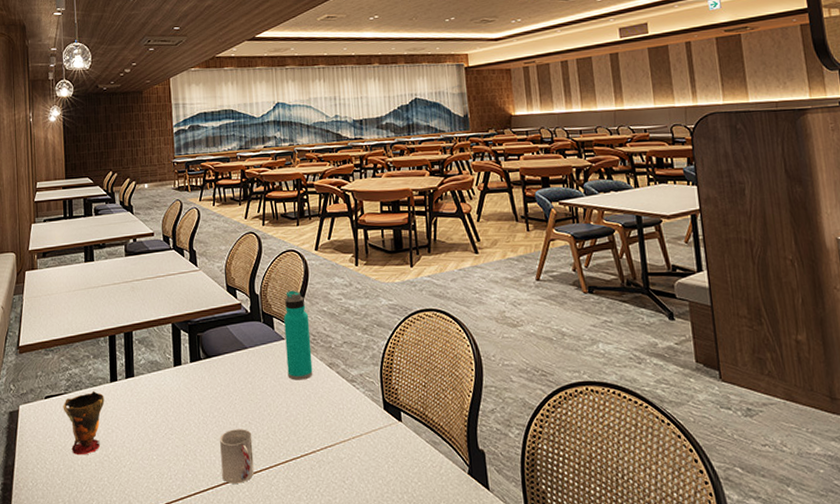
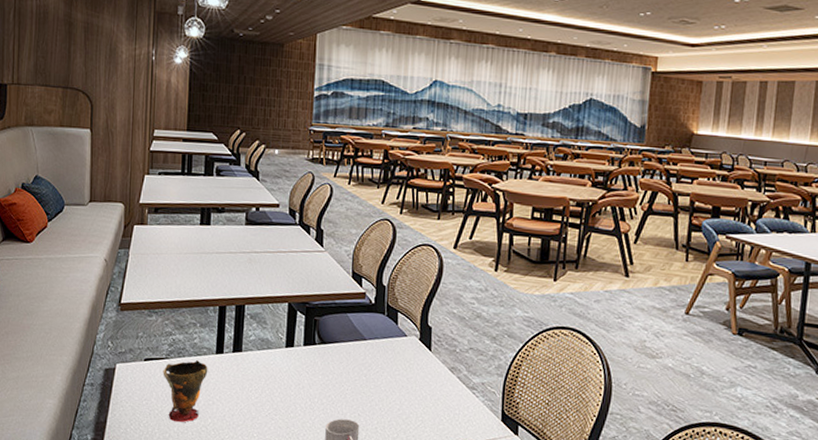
water bottle: present [284,290,313,380] -> none [405,286,437,380]

